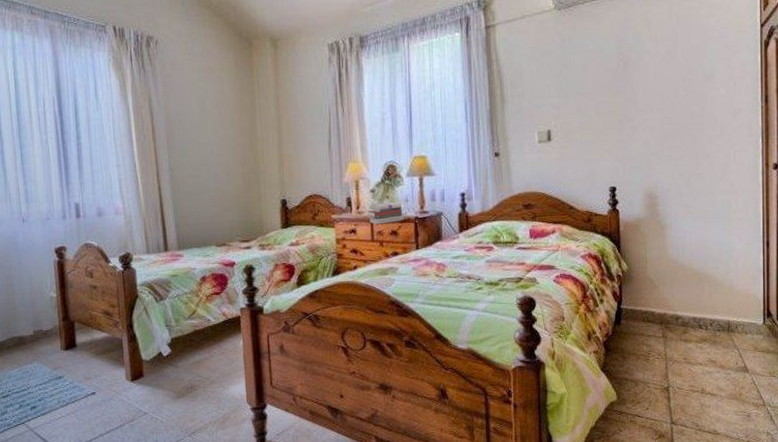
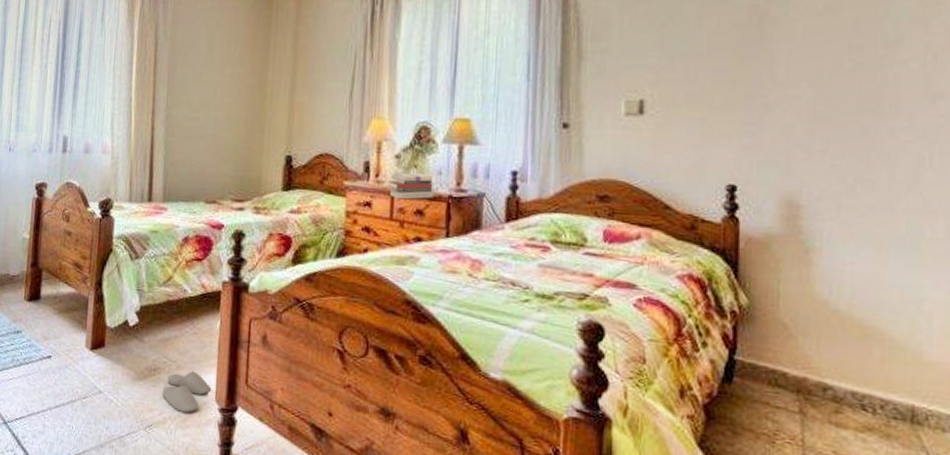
slippers: none [201,383,242,417] -> present [162,370,210,413]

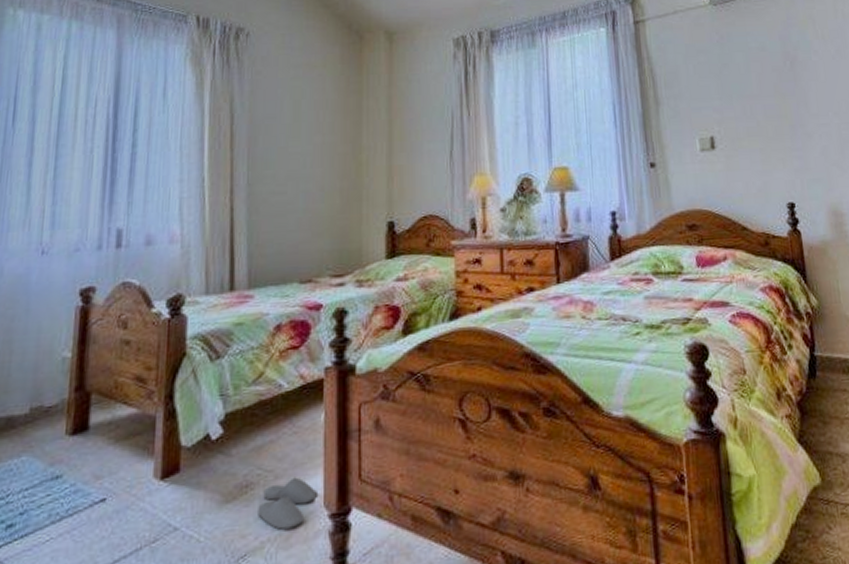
books: present [388,173,435,201] -> none [496,224,542,254]

